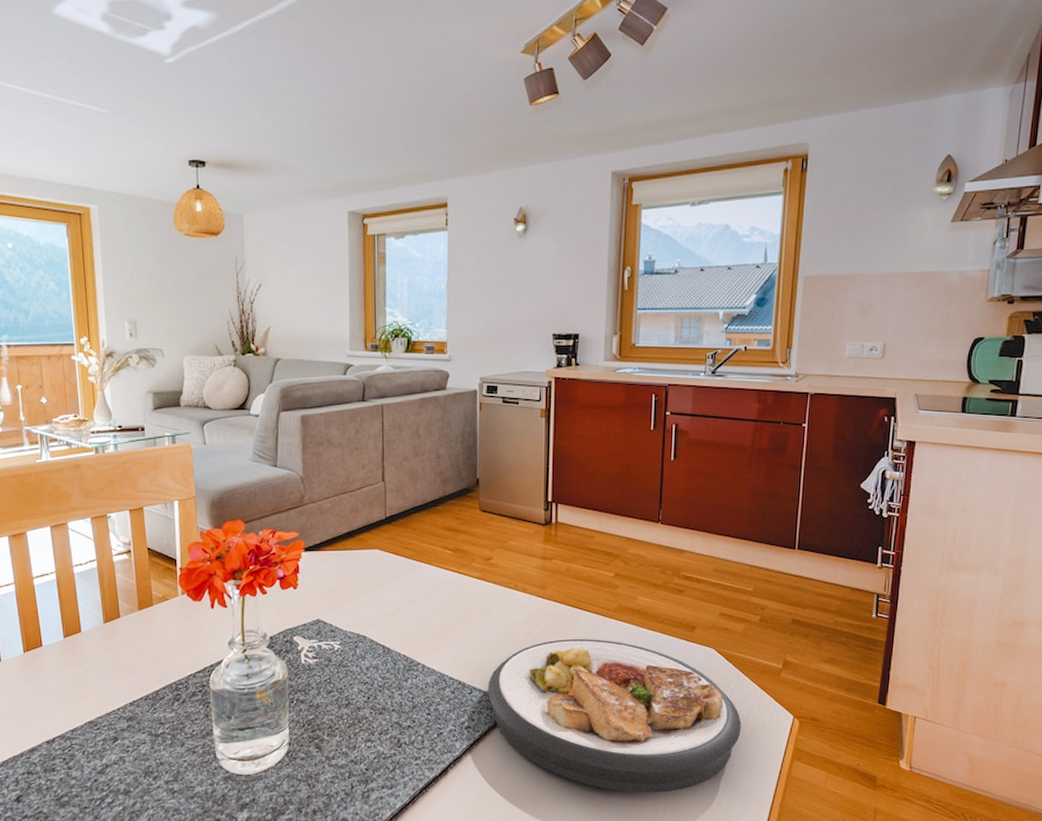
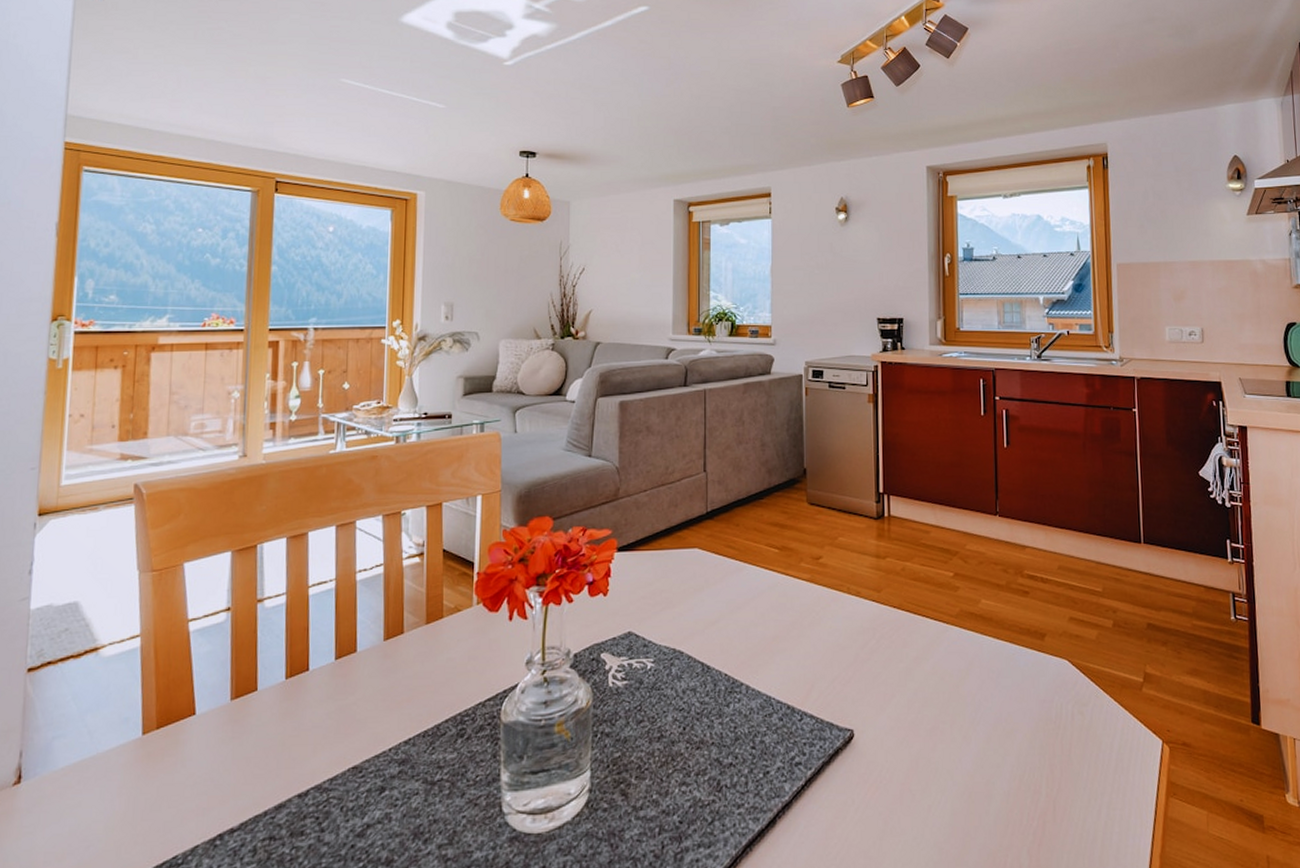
plate: present [488,639,742,793] -> none [820,650,1107,845]

